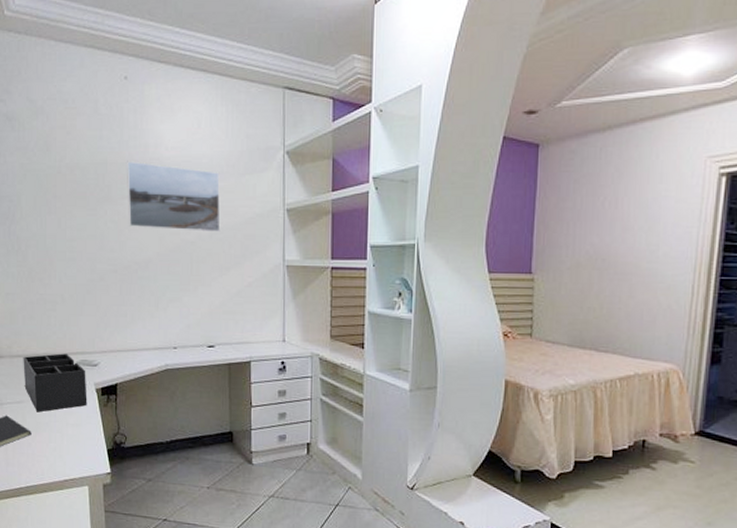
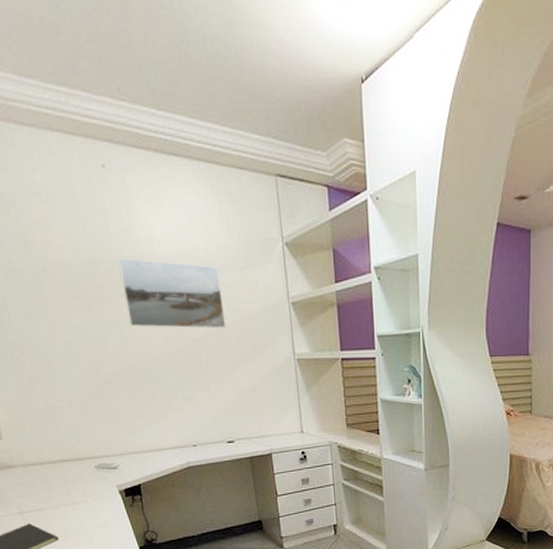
desk organizer: present [23,353,87,412] -> none [37,459,113,518]

